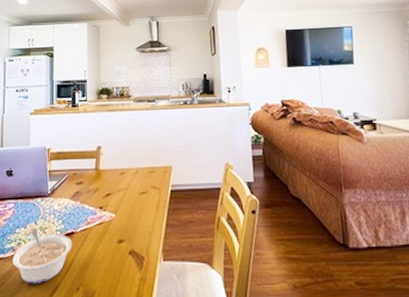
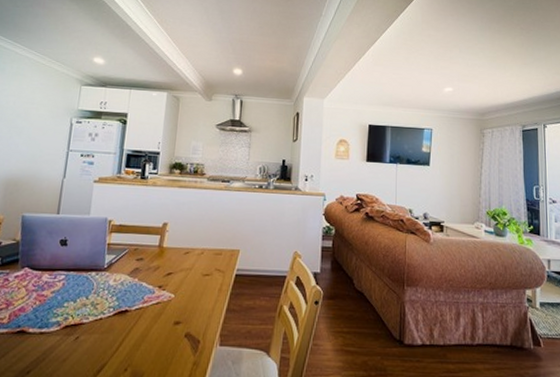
legume: present [12,229,72,284] -> none [56,304,125,363]

